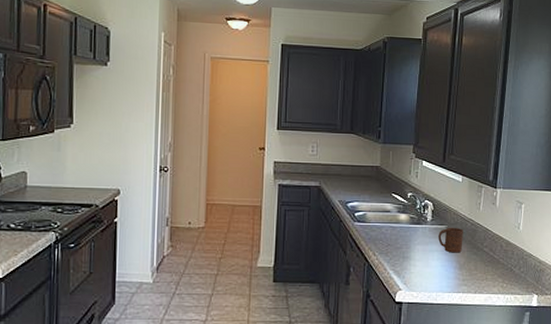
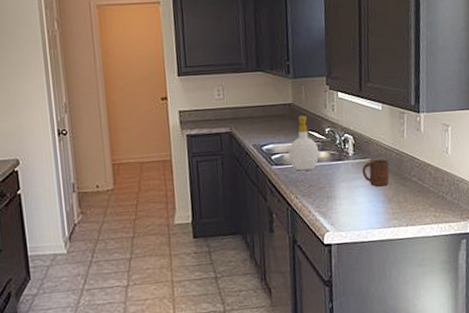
soap bottle: none [372,178,400,230] -> present [289,115,319,171]

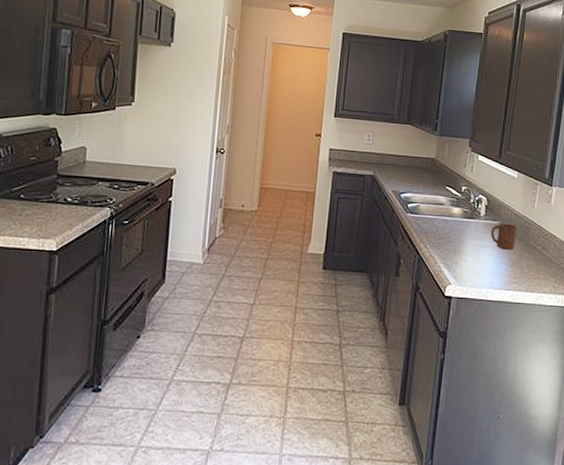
soap bottle: present [289,115,319,171] -> none [424,171,453,223]

